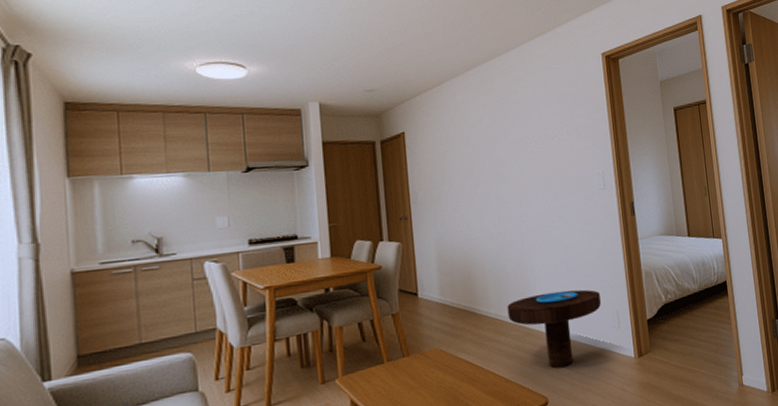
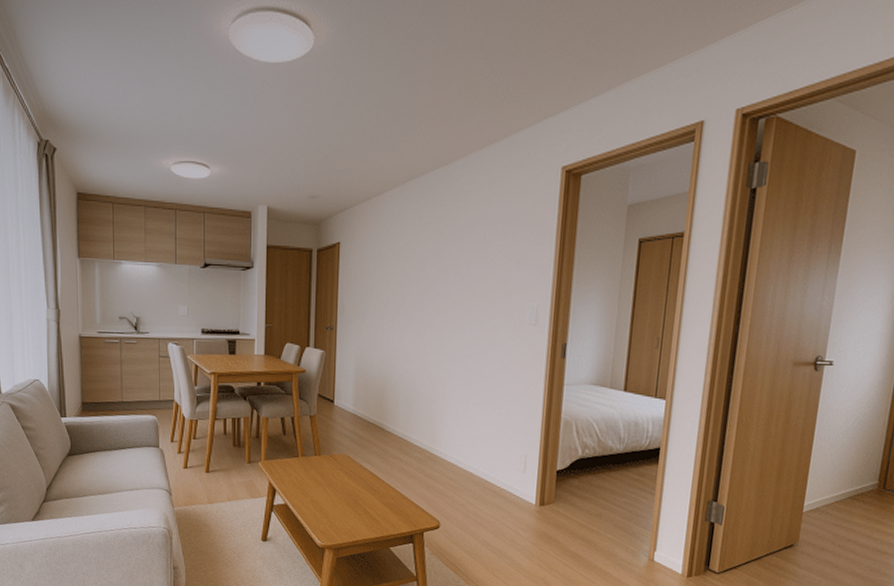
side table: present [507,289,602,368] -> none [413,422,511,498]

